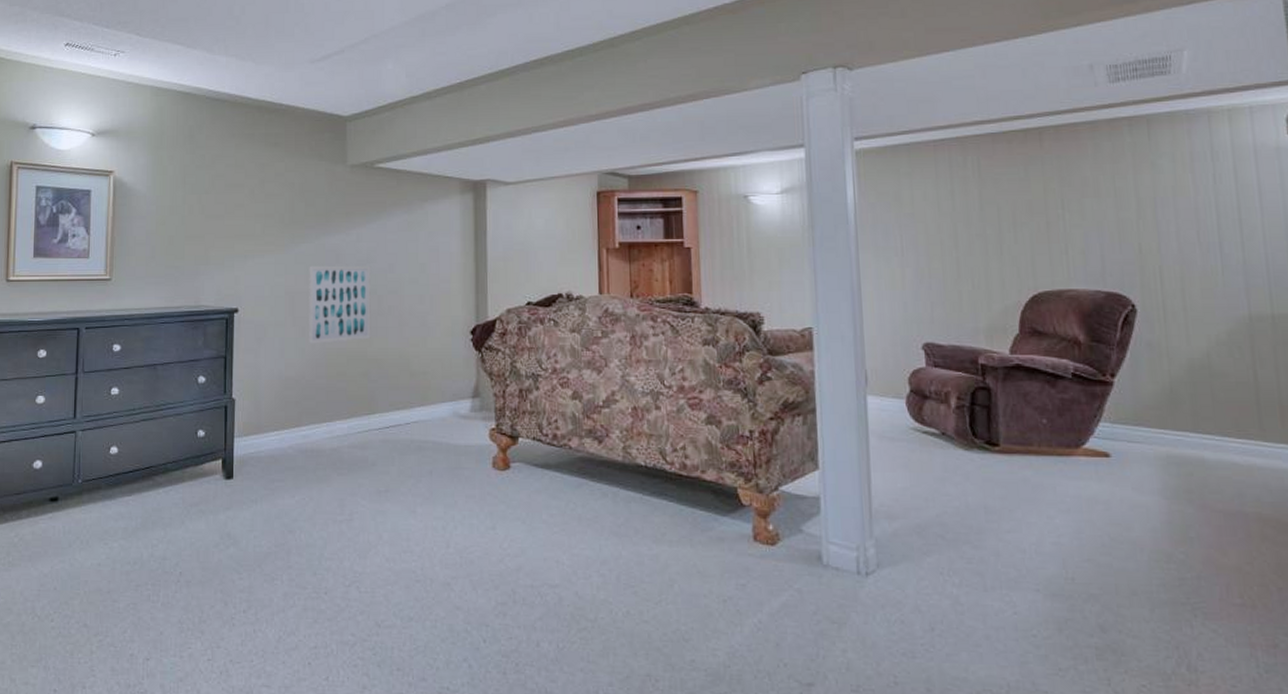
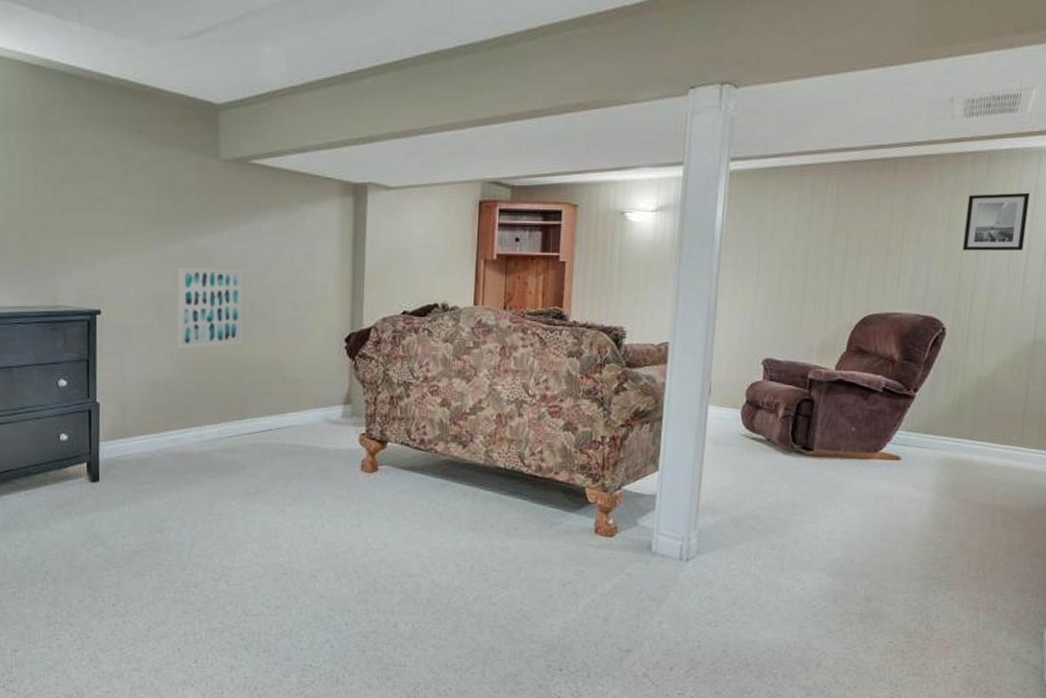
wall art: none [1132,155,1212,220] -> present [962,192,1030,251]

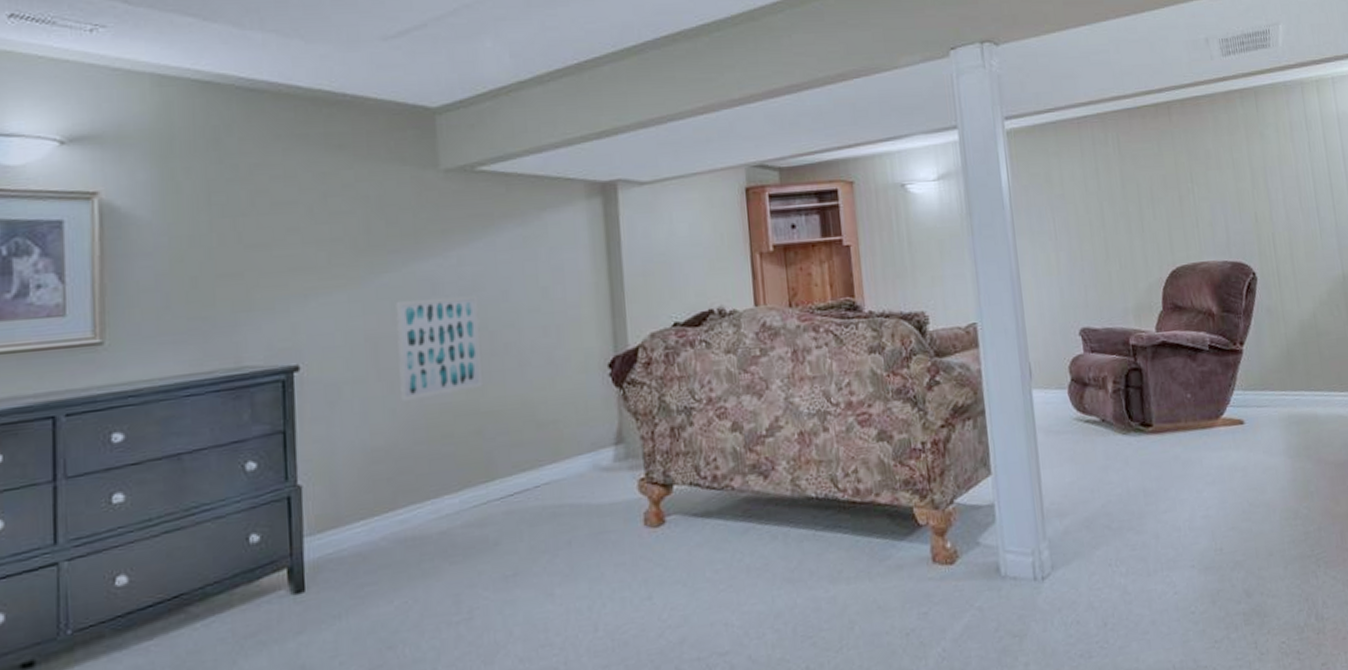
wall art: present [962,192,1030,251] -> none [1245,124,1310,190]

